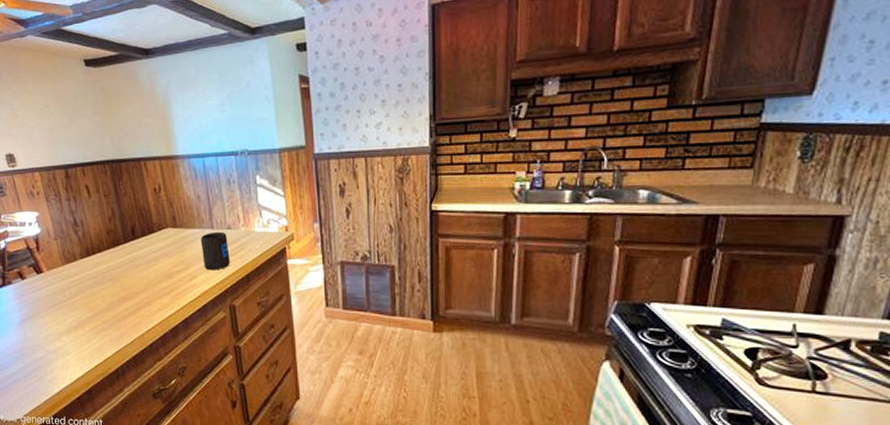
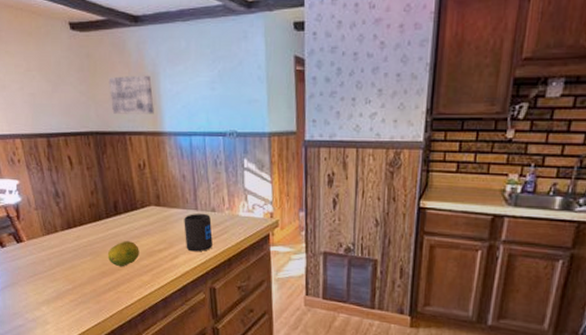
wall art: none [123,103,167,142] -> present [109,75,154,114]
fruit: none [126,264,158,291] -> present [107,241,139,267]

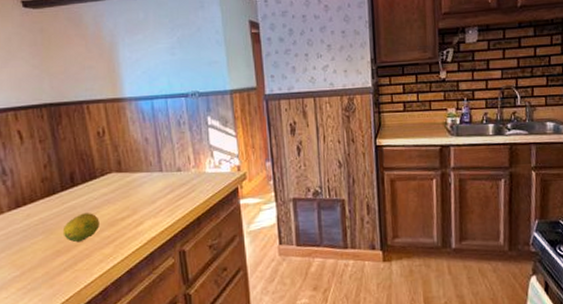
wall art: present [109,75,154,114] -> none [64,45,113,84]
mug: present [184,213,213,252] -> none [148,174,180,215]

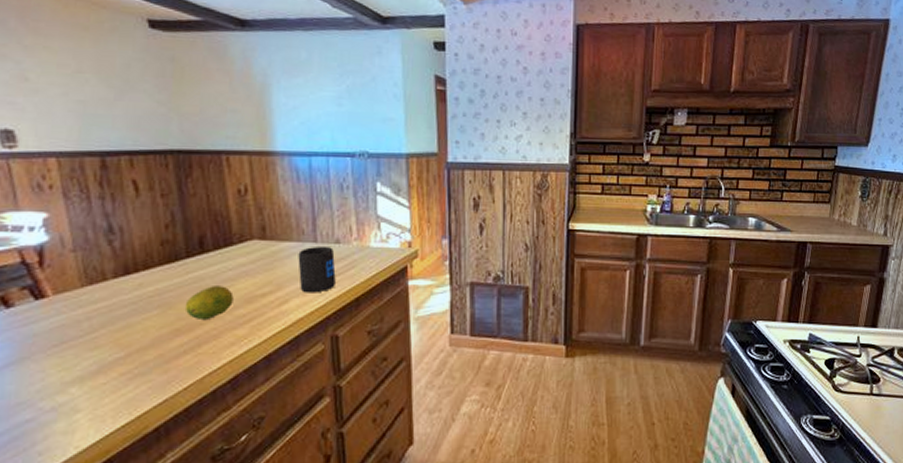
mug: none [148,174,180,215] -> present [298,245,336,293]

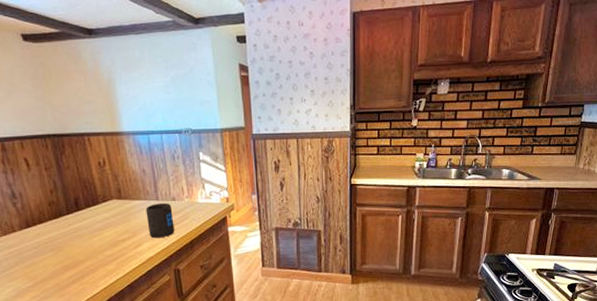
fruit: present [184,286,234,321] -> none [70,234,103,260]

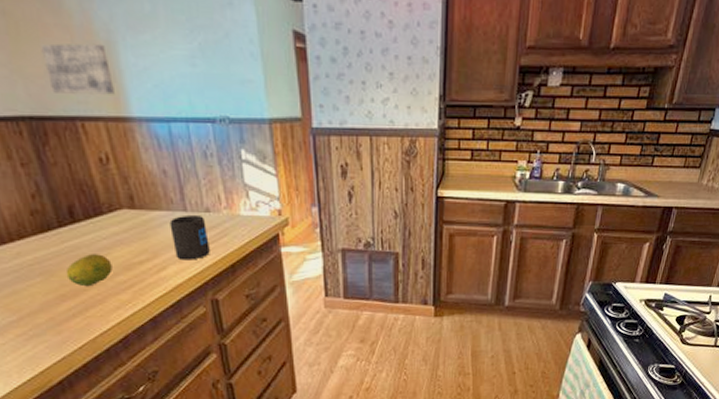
wall art: none [64,81,112,117] -> present [40,43,115,95]
fruit: none [70,234,103,260] -> present [65,254,113,287]

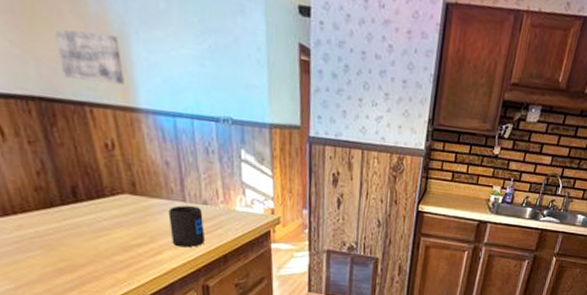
fruit: present [65,254,113,287] -> none [65,233,111,263]

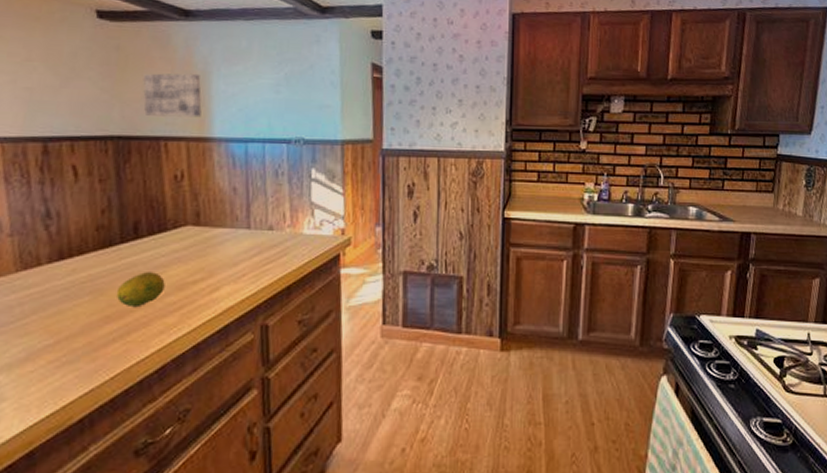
fruit: none [65,233,111,263] -> present [116,272,165,308]
mug: present [168,205,205,248] -> none [230,232,268,281]

